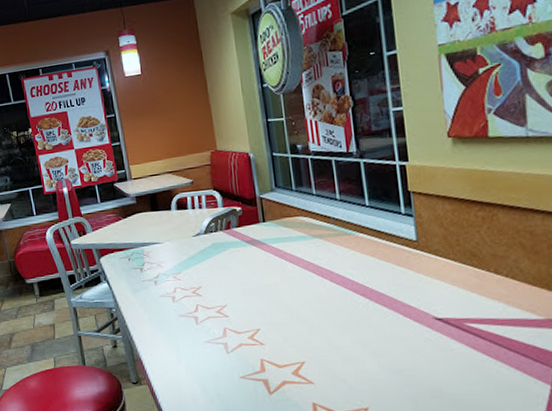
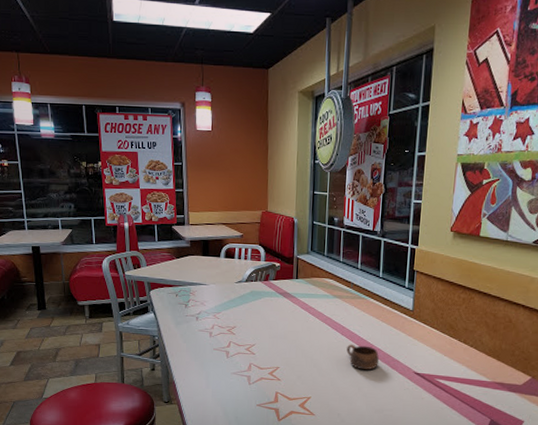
cup: none [340,291,384,322] -> present [346,344,379,370]

